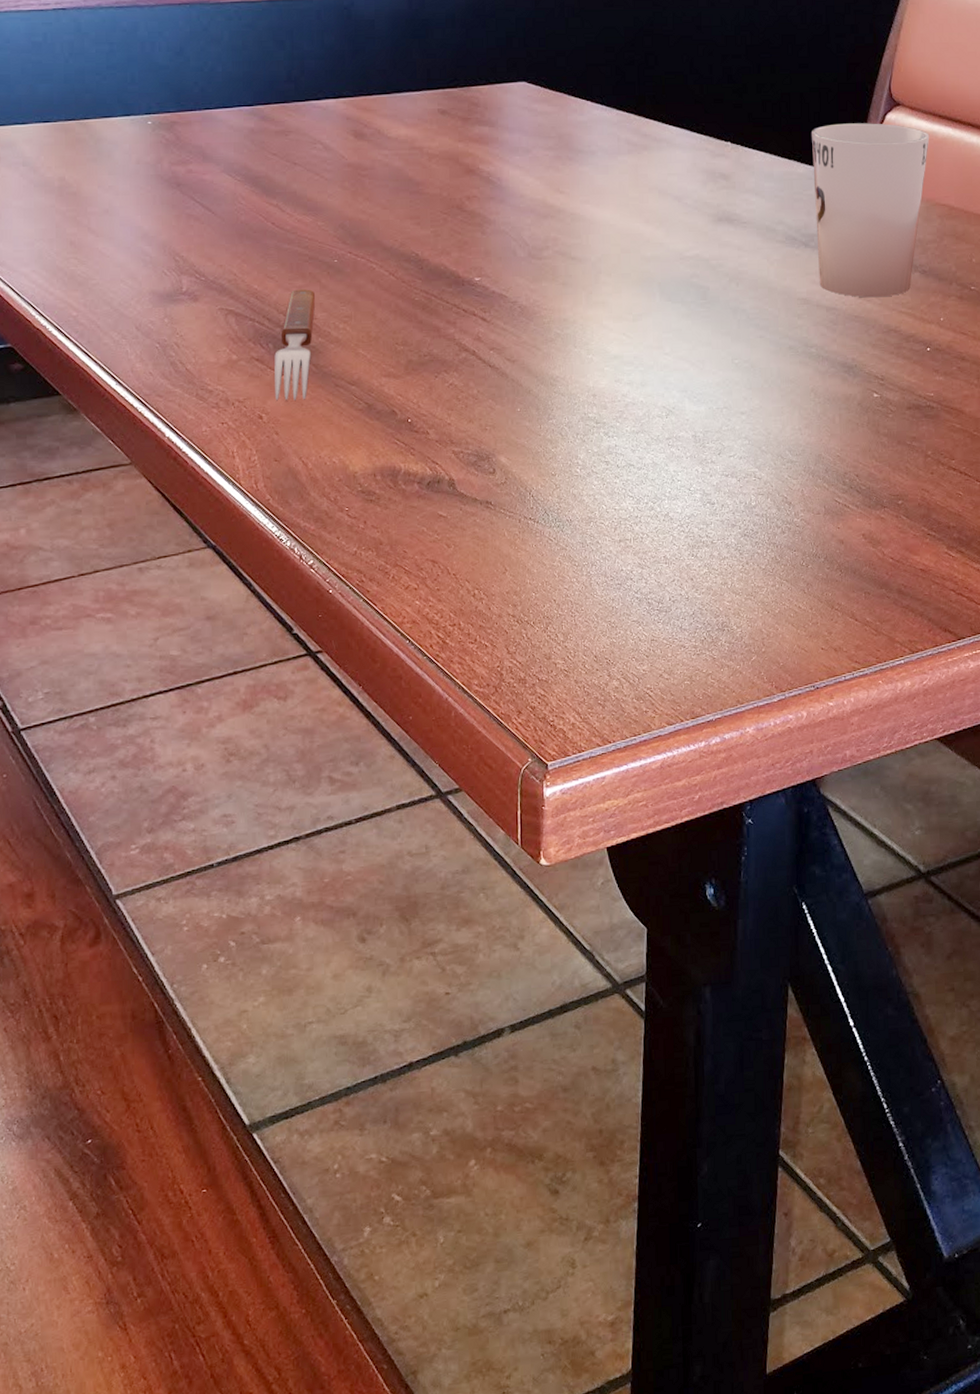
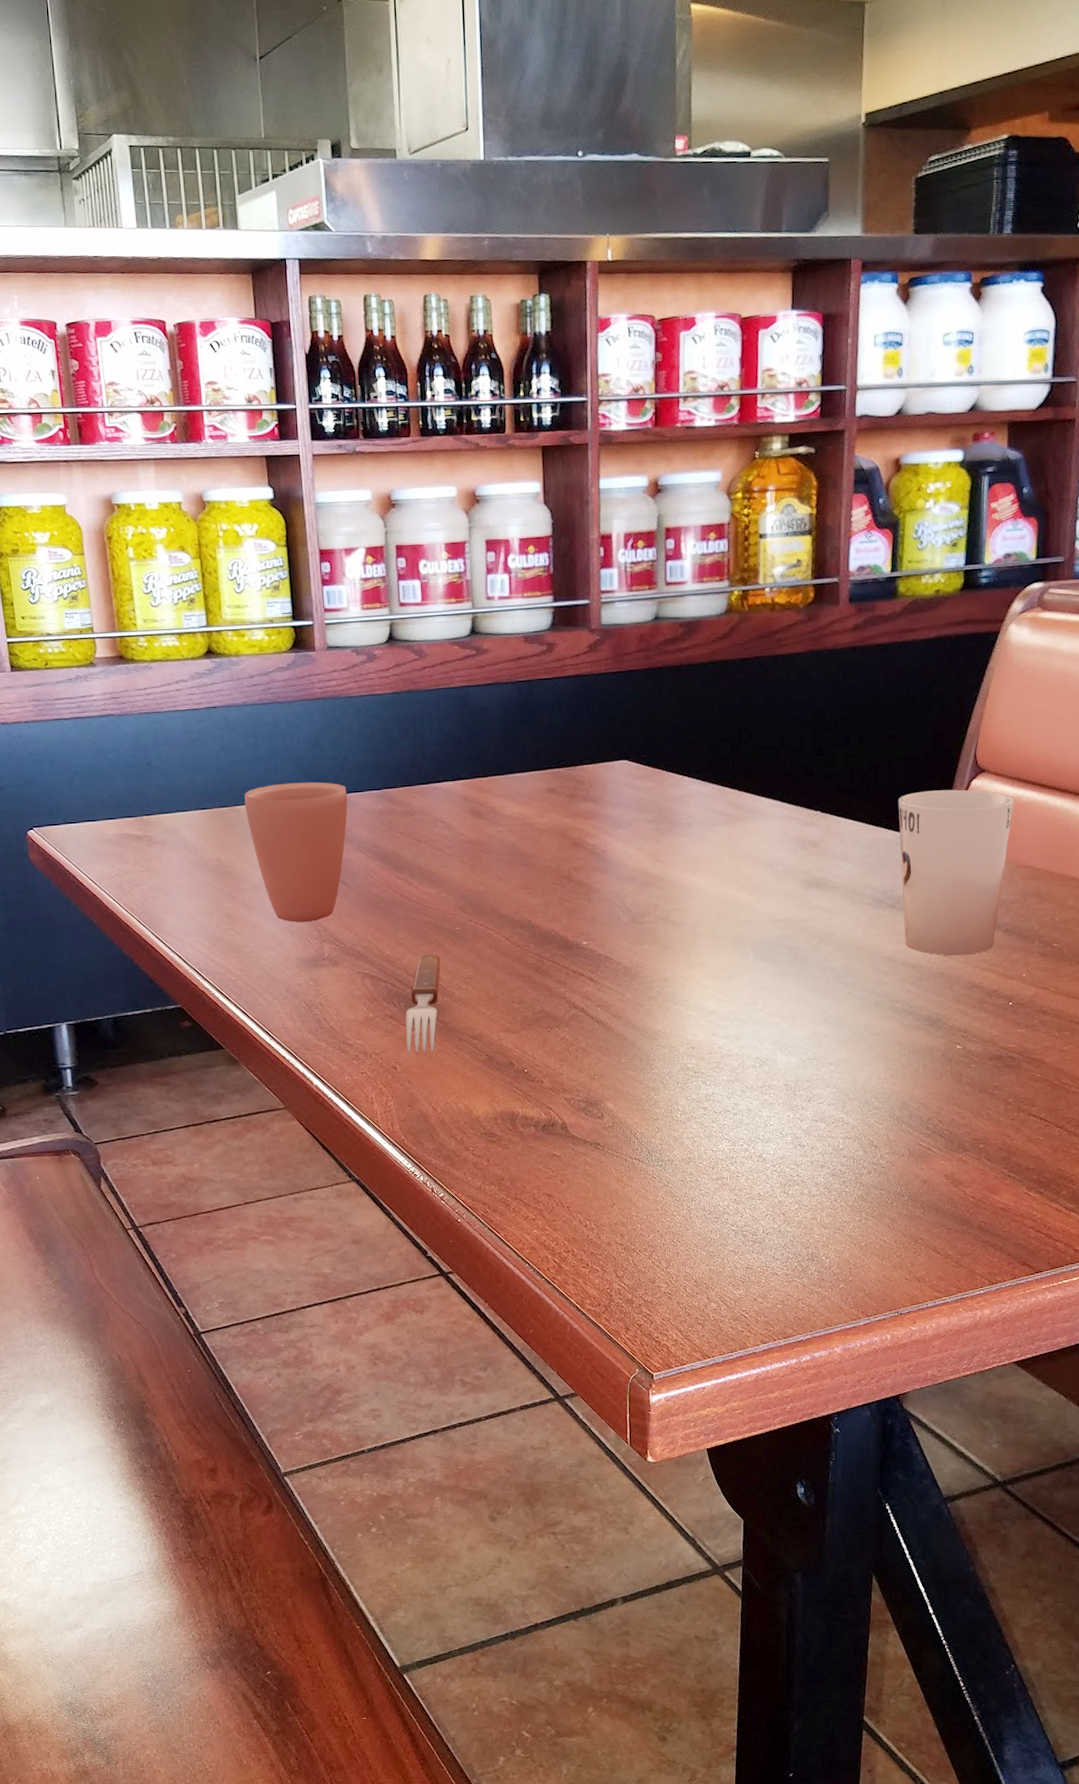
cup: none [95,95,215,251] -> present [244,782,348,922]

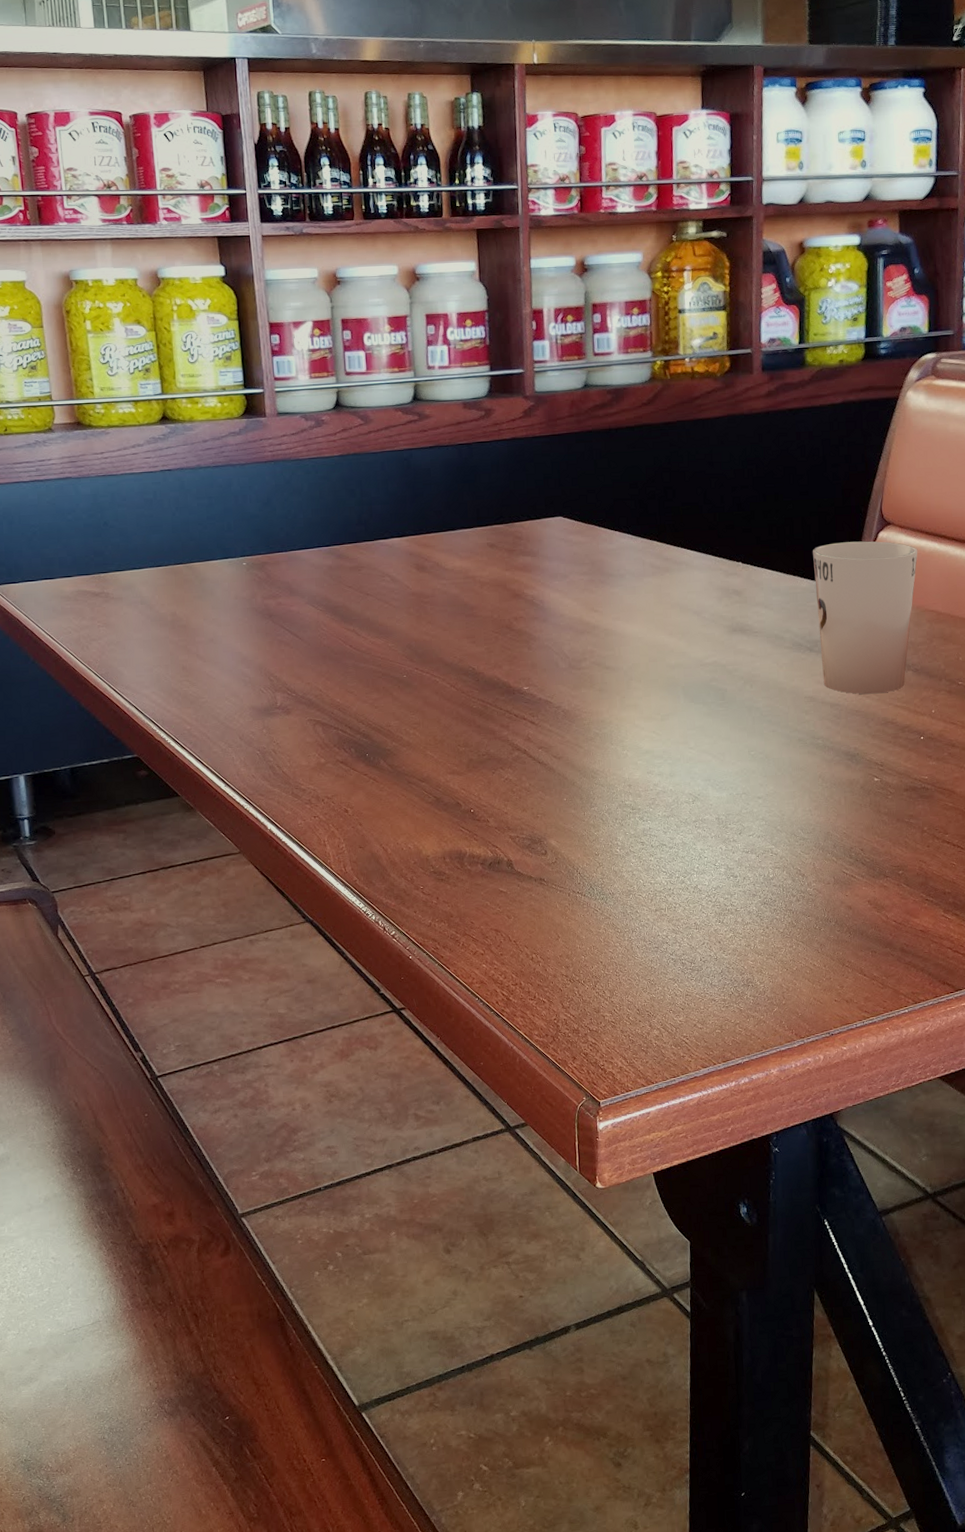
cup: present [244,782,348,922] -> none [198,539,299,673]
fork: present [405,954,441,1054] -> none [356,701,389,797]

